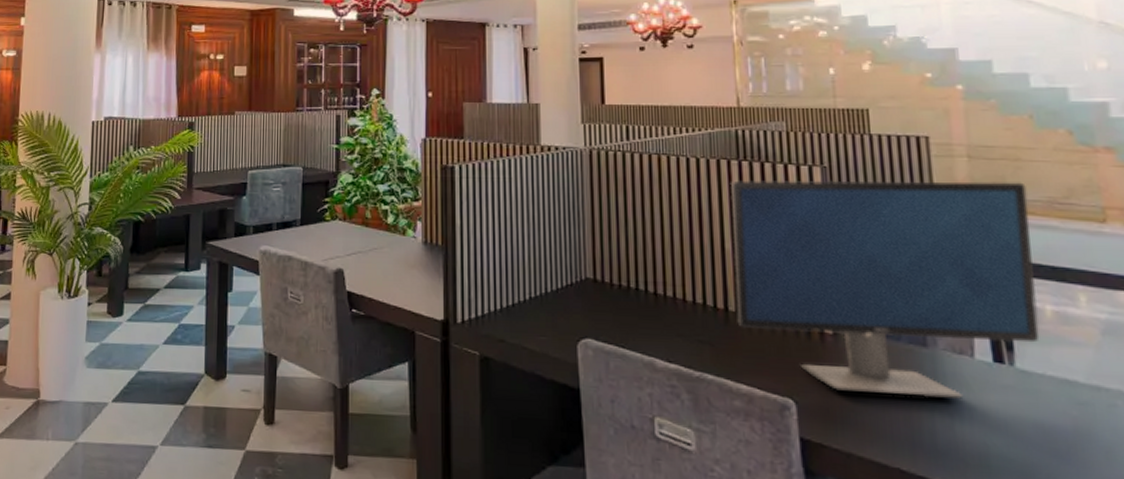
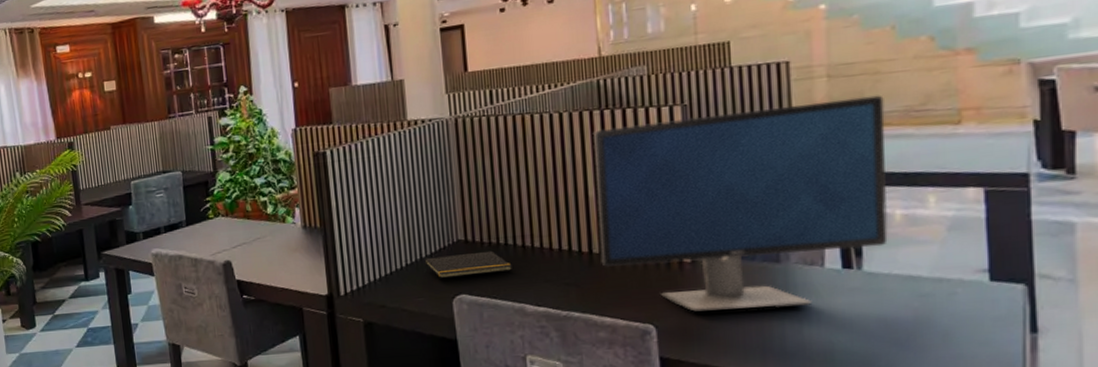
notepad: none [548,293,643,319] -> present [423,250,512,278]

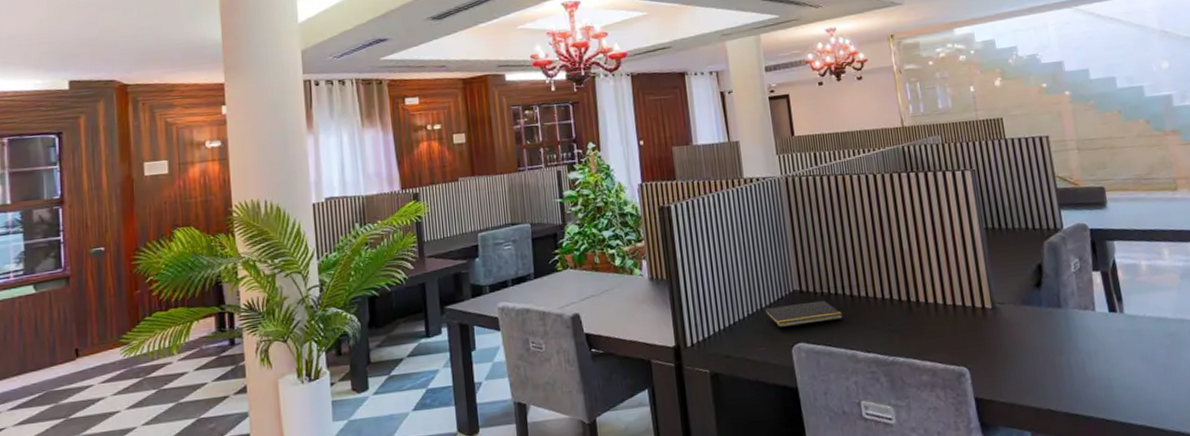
monitor: present [592,95,888,312] -> none [902,165,1139,354]

